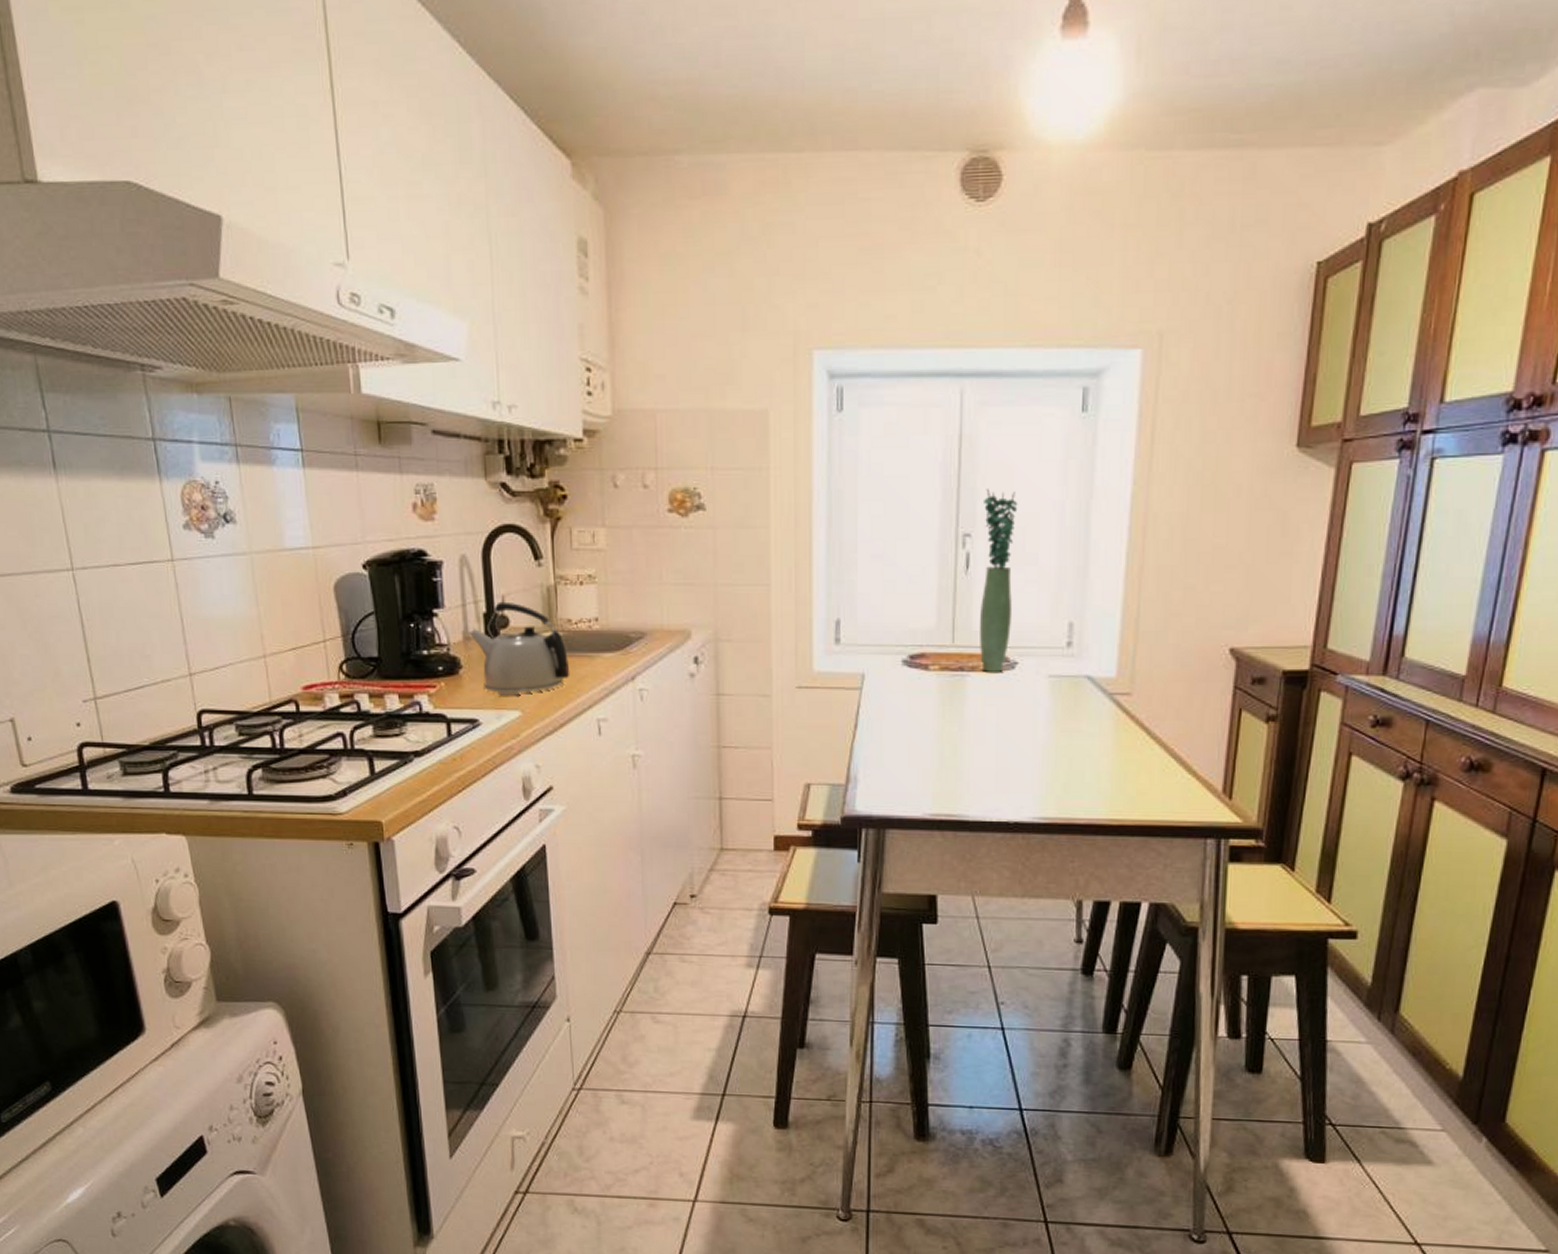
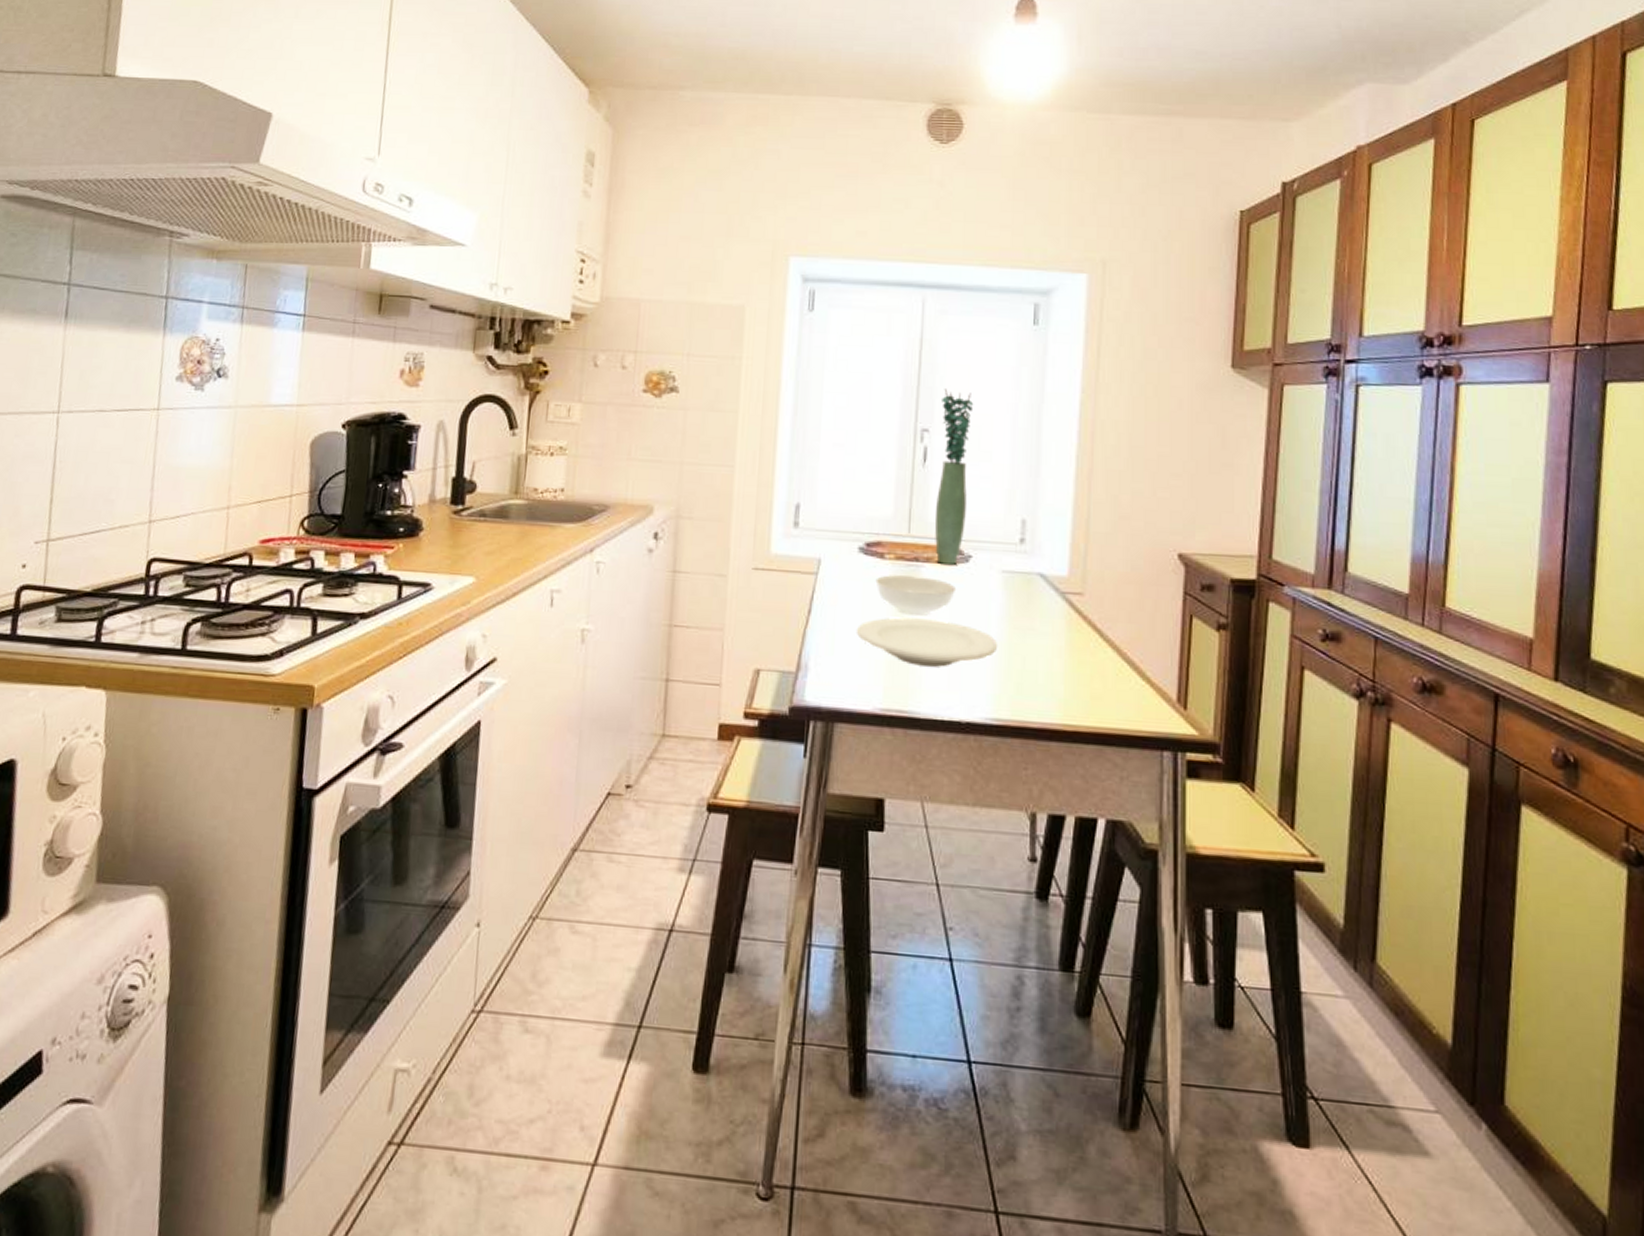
kettle: present [468,601,570,696] -> none [434,467,530,562]
plate: none [903,727,1045,772] -> present [856,617,998,667]
bowl: none [920,686,1003,724] -> present [875,575,957,616]

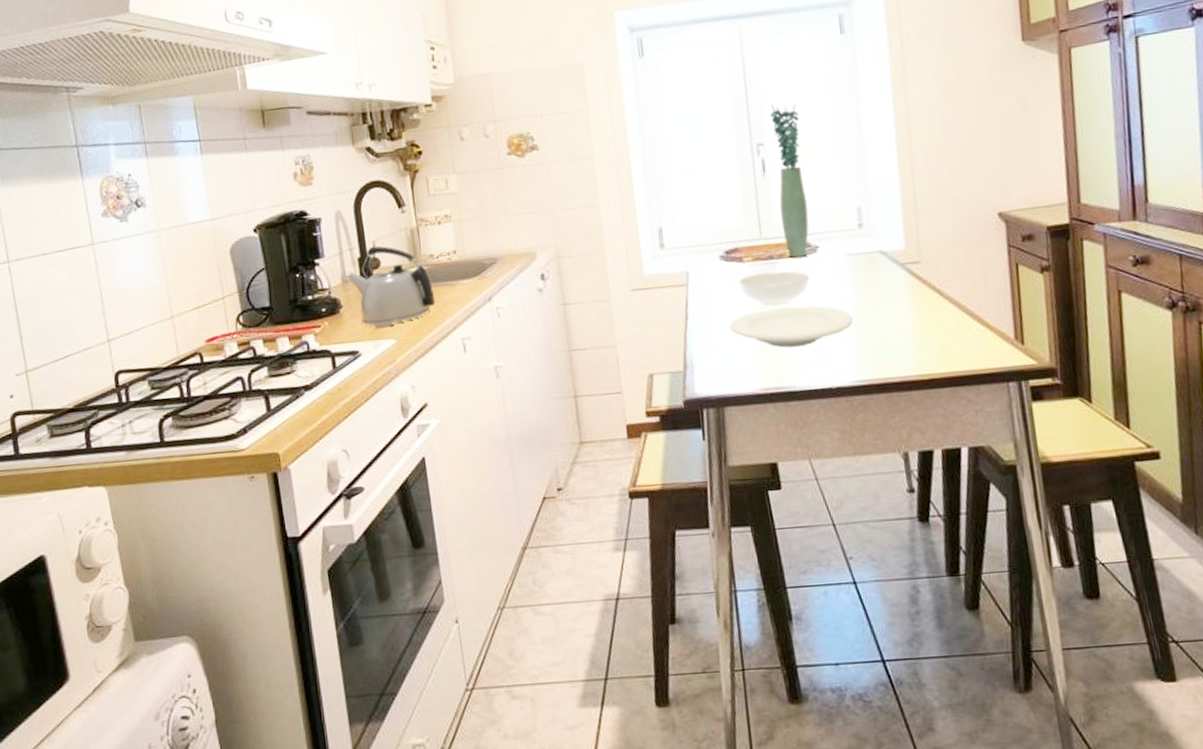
kettle: none [434,467,530,562] -> present [346,246,436,328]

